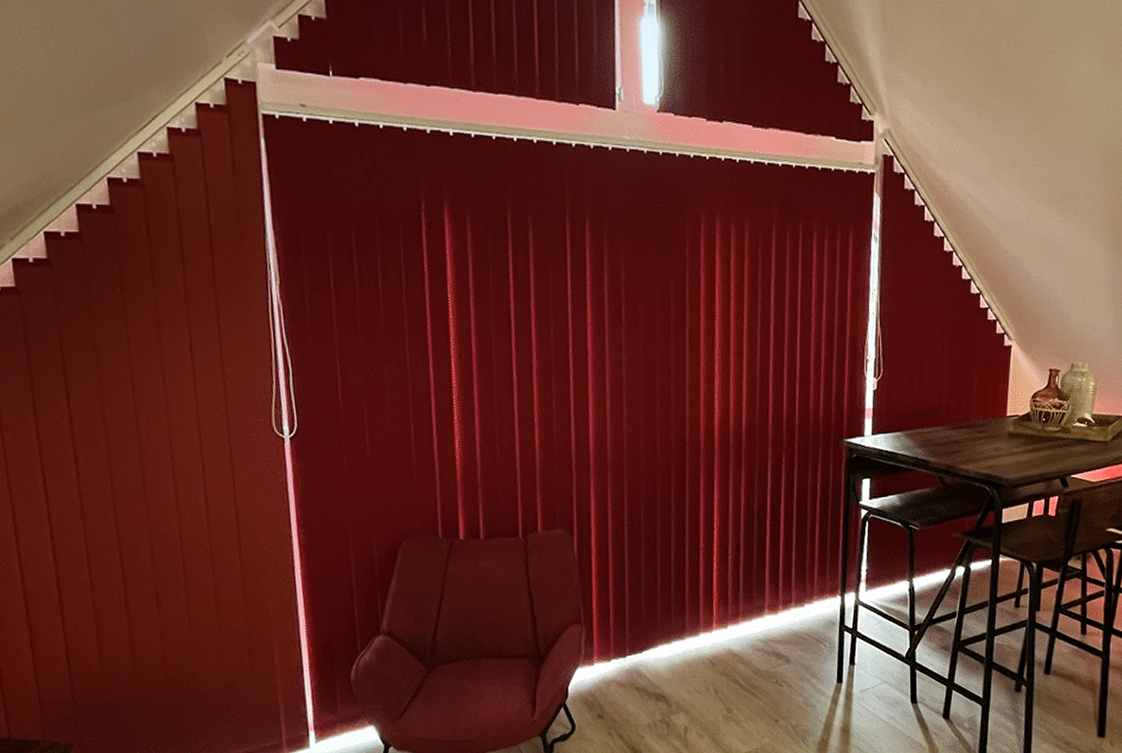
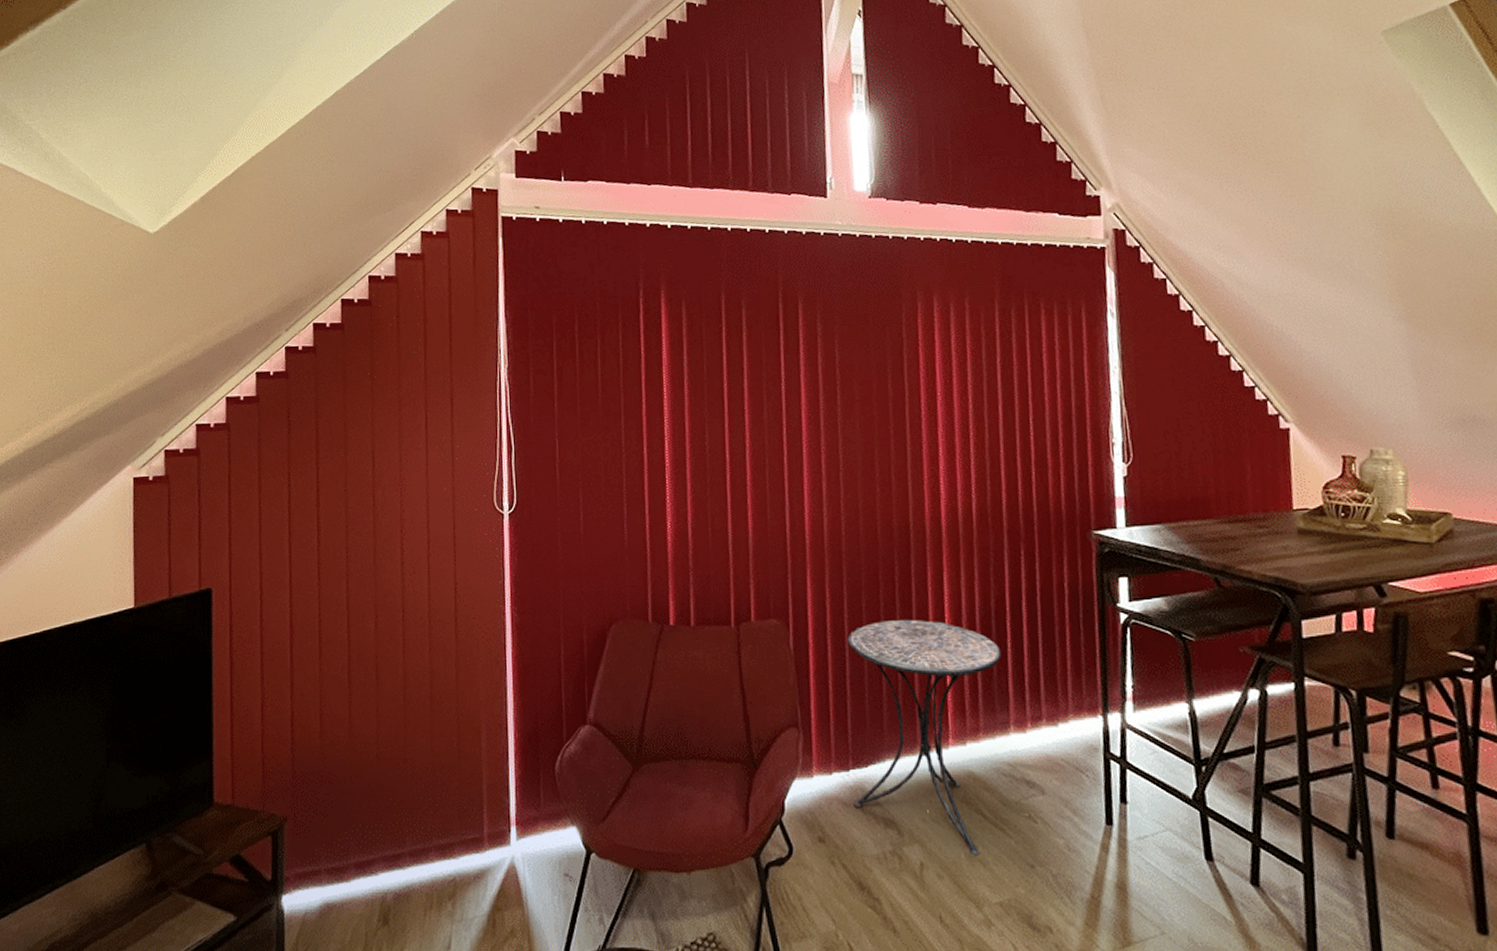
side table: none [627,523,761,717] -> present [847,619,1002,856]

